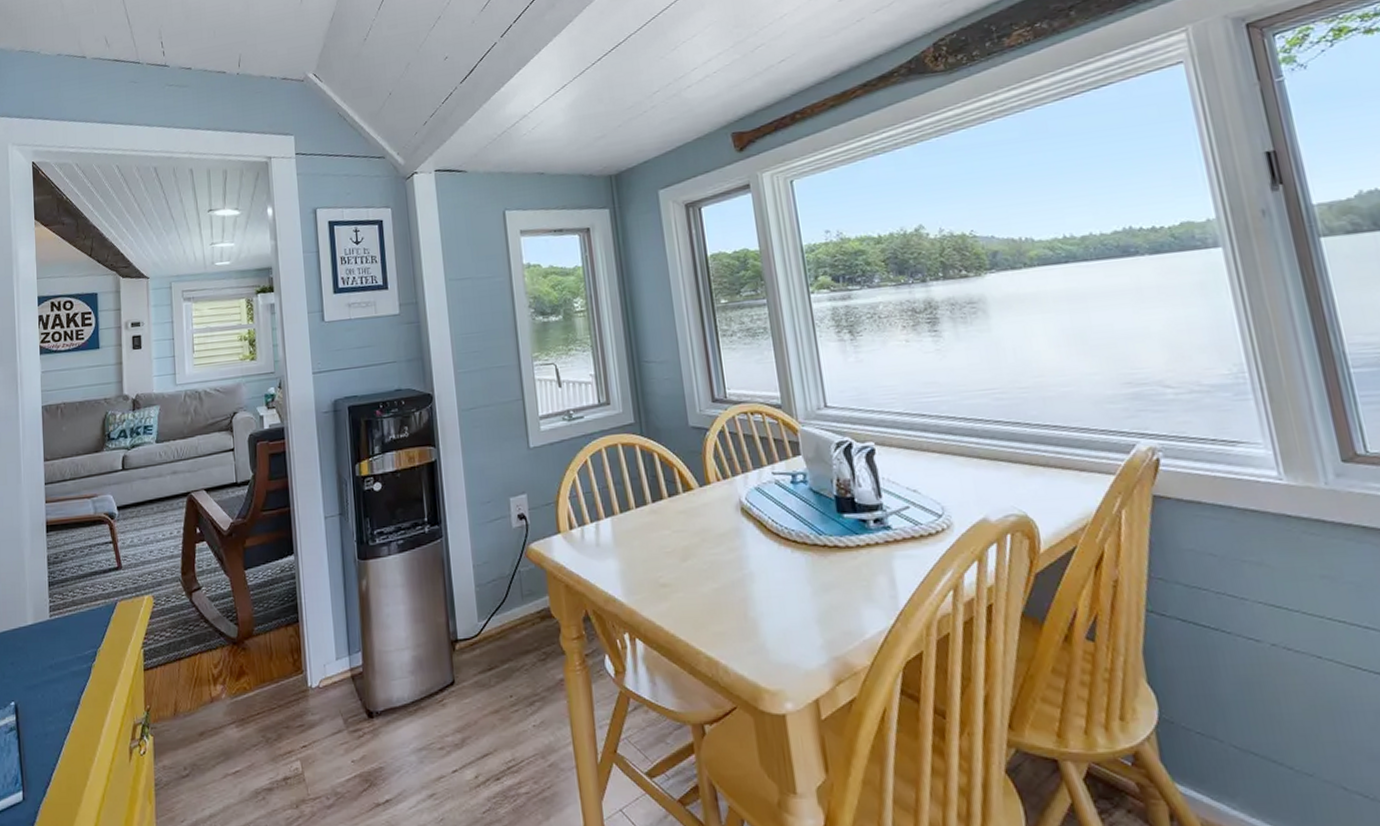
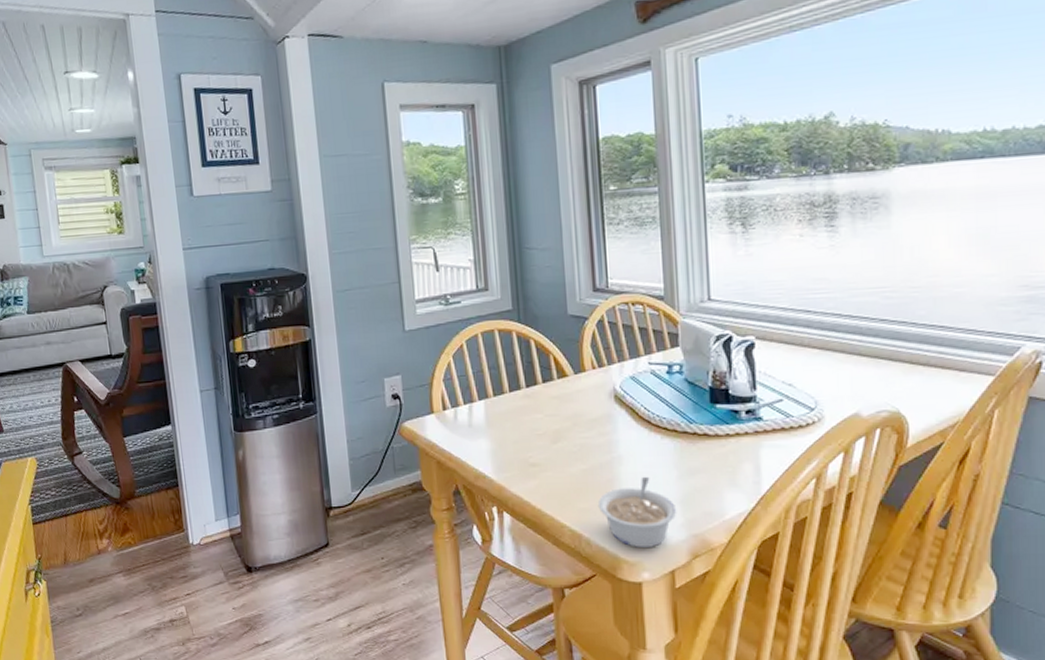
legume: none [732,593,815,674] -> present [597,476,677,547]

